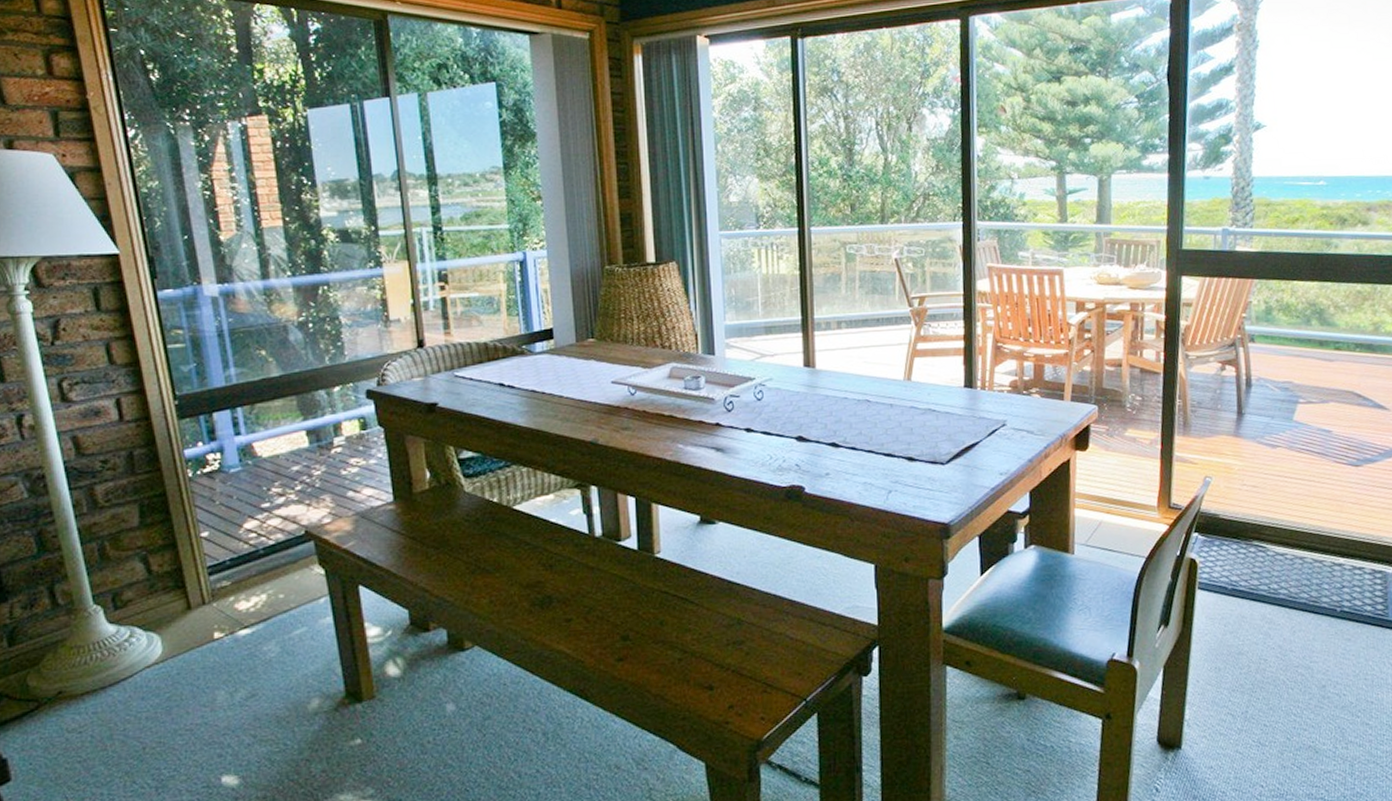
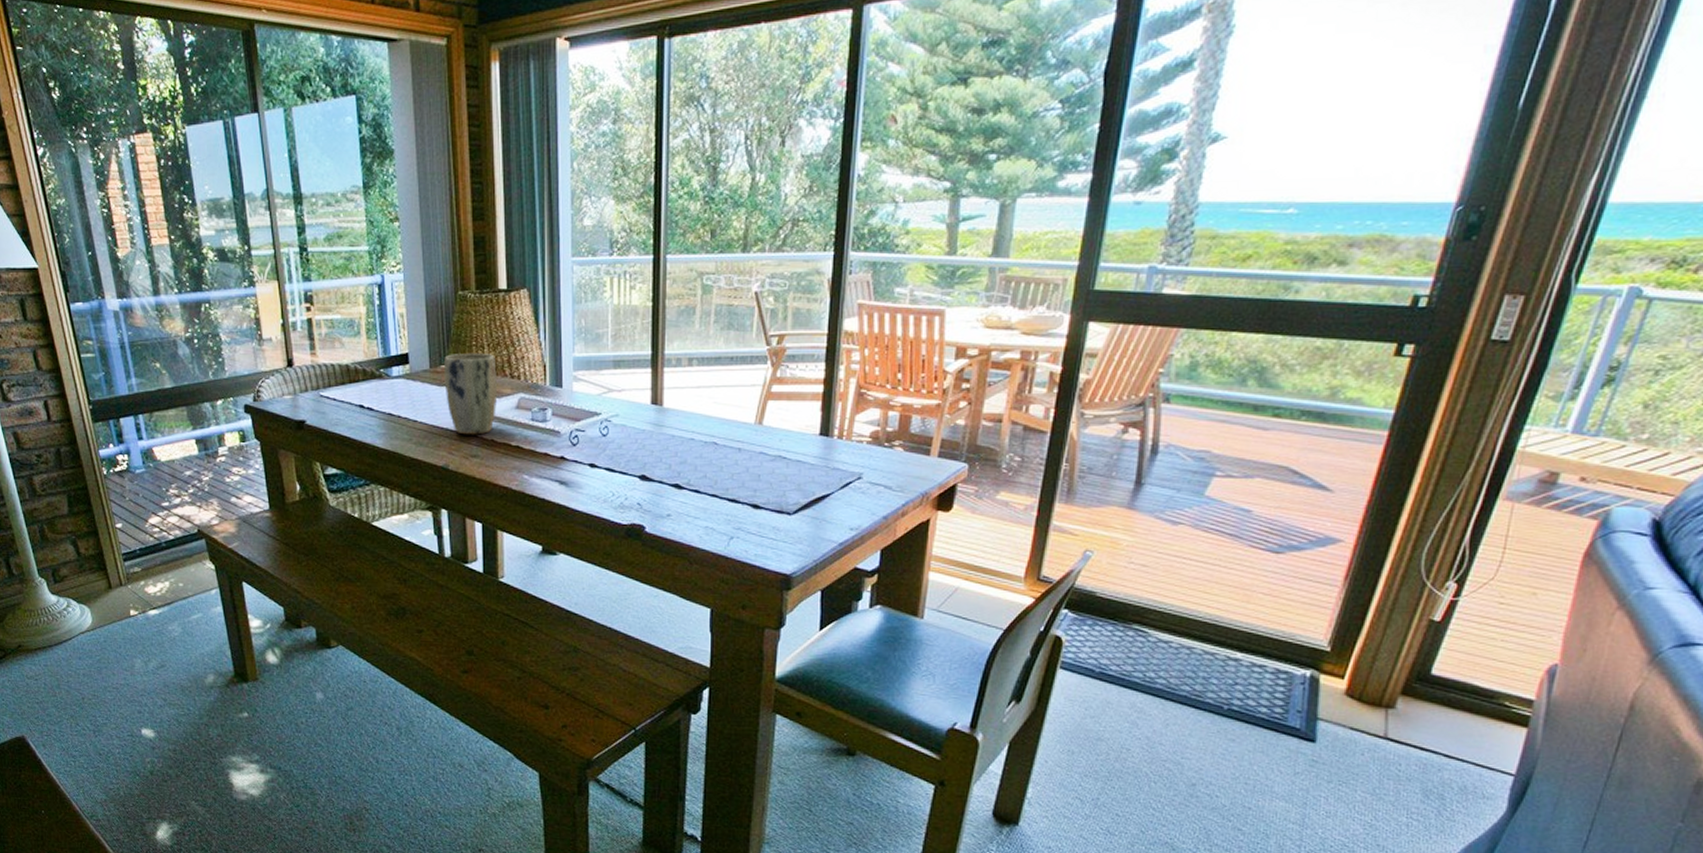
plant pot: none [592,325,648,408] -> present [444,352,497,435]

